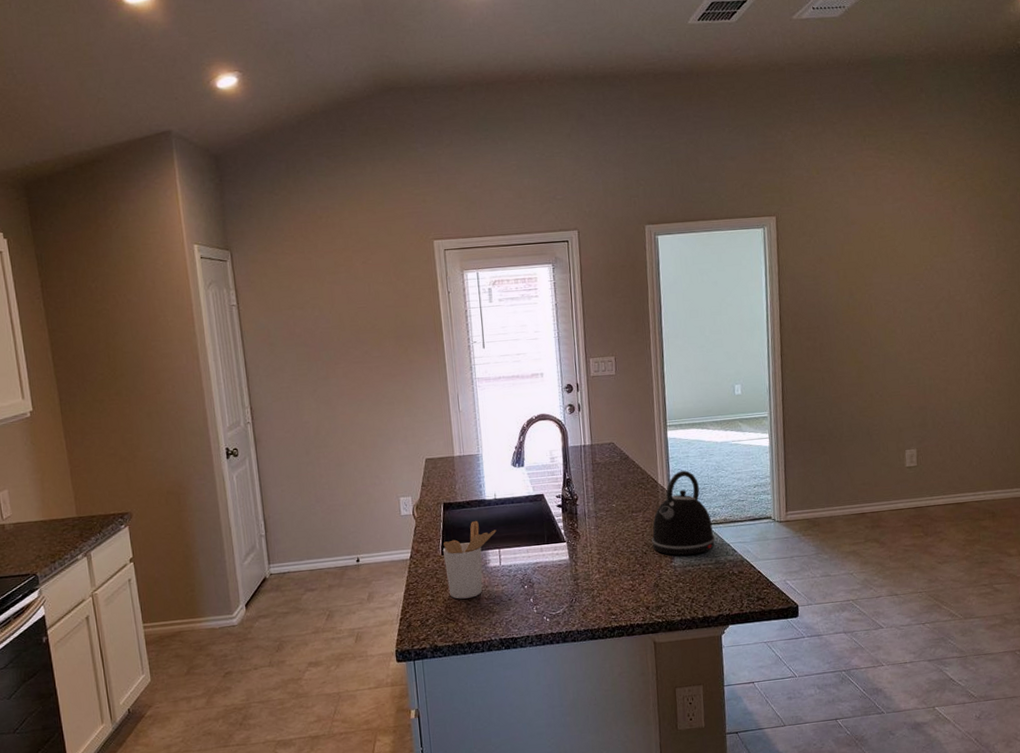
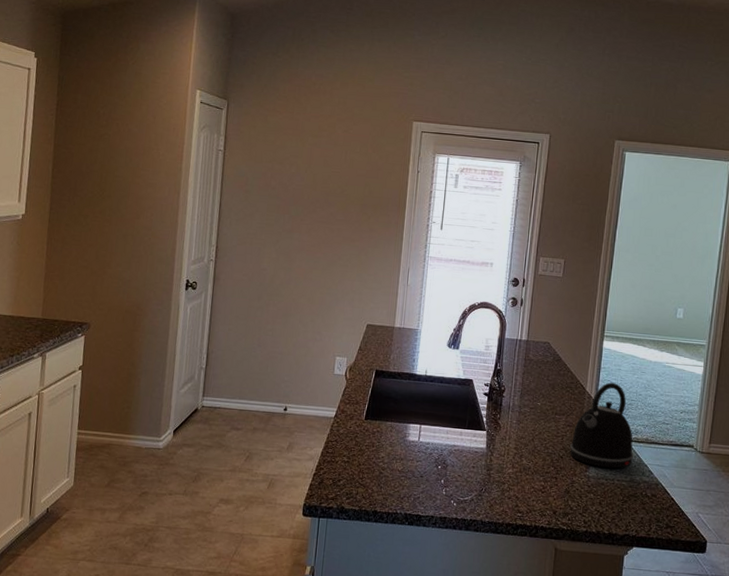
utensil holder: present [443,520,497,599] -> none [365,392,421,468]

